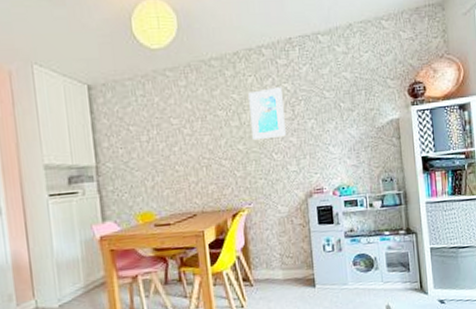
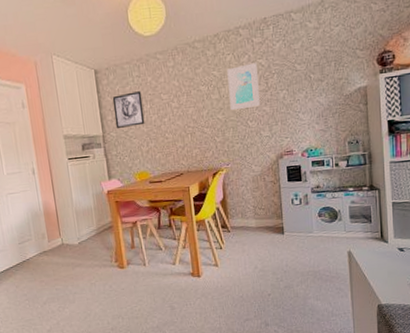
wall art: none [109,113,150,158] -> present [112,91,145,128]

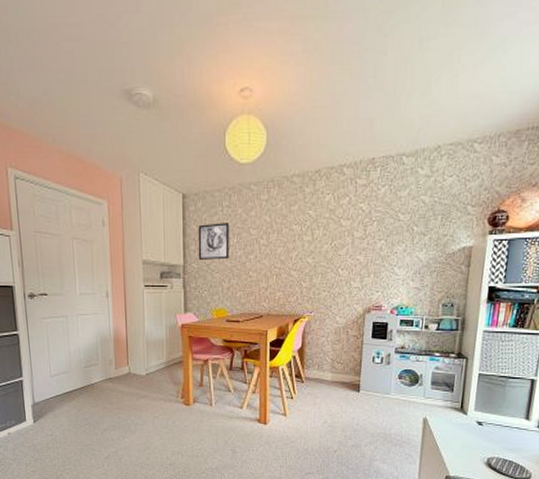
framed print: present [227,63,260,111] -> none [322,207,357,256]

